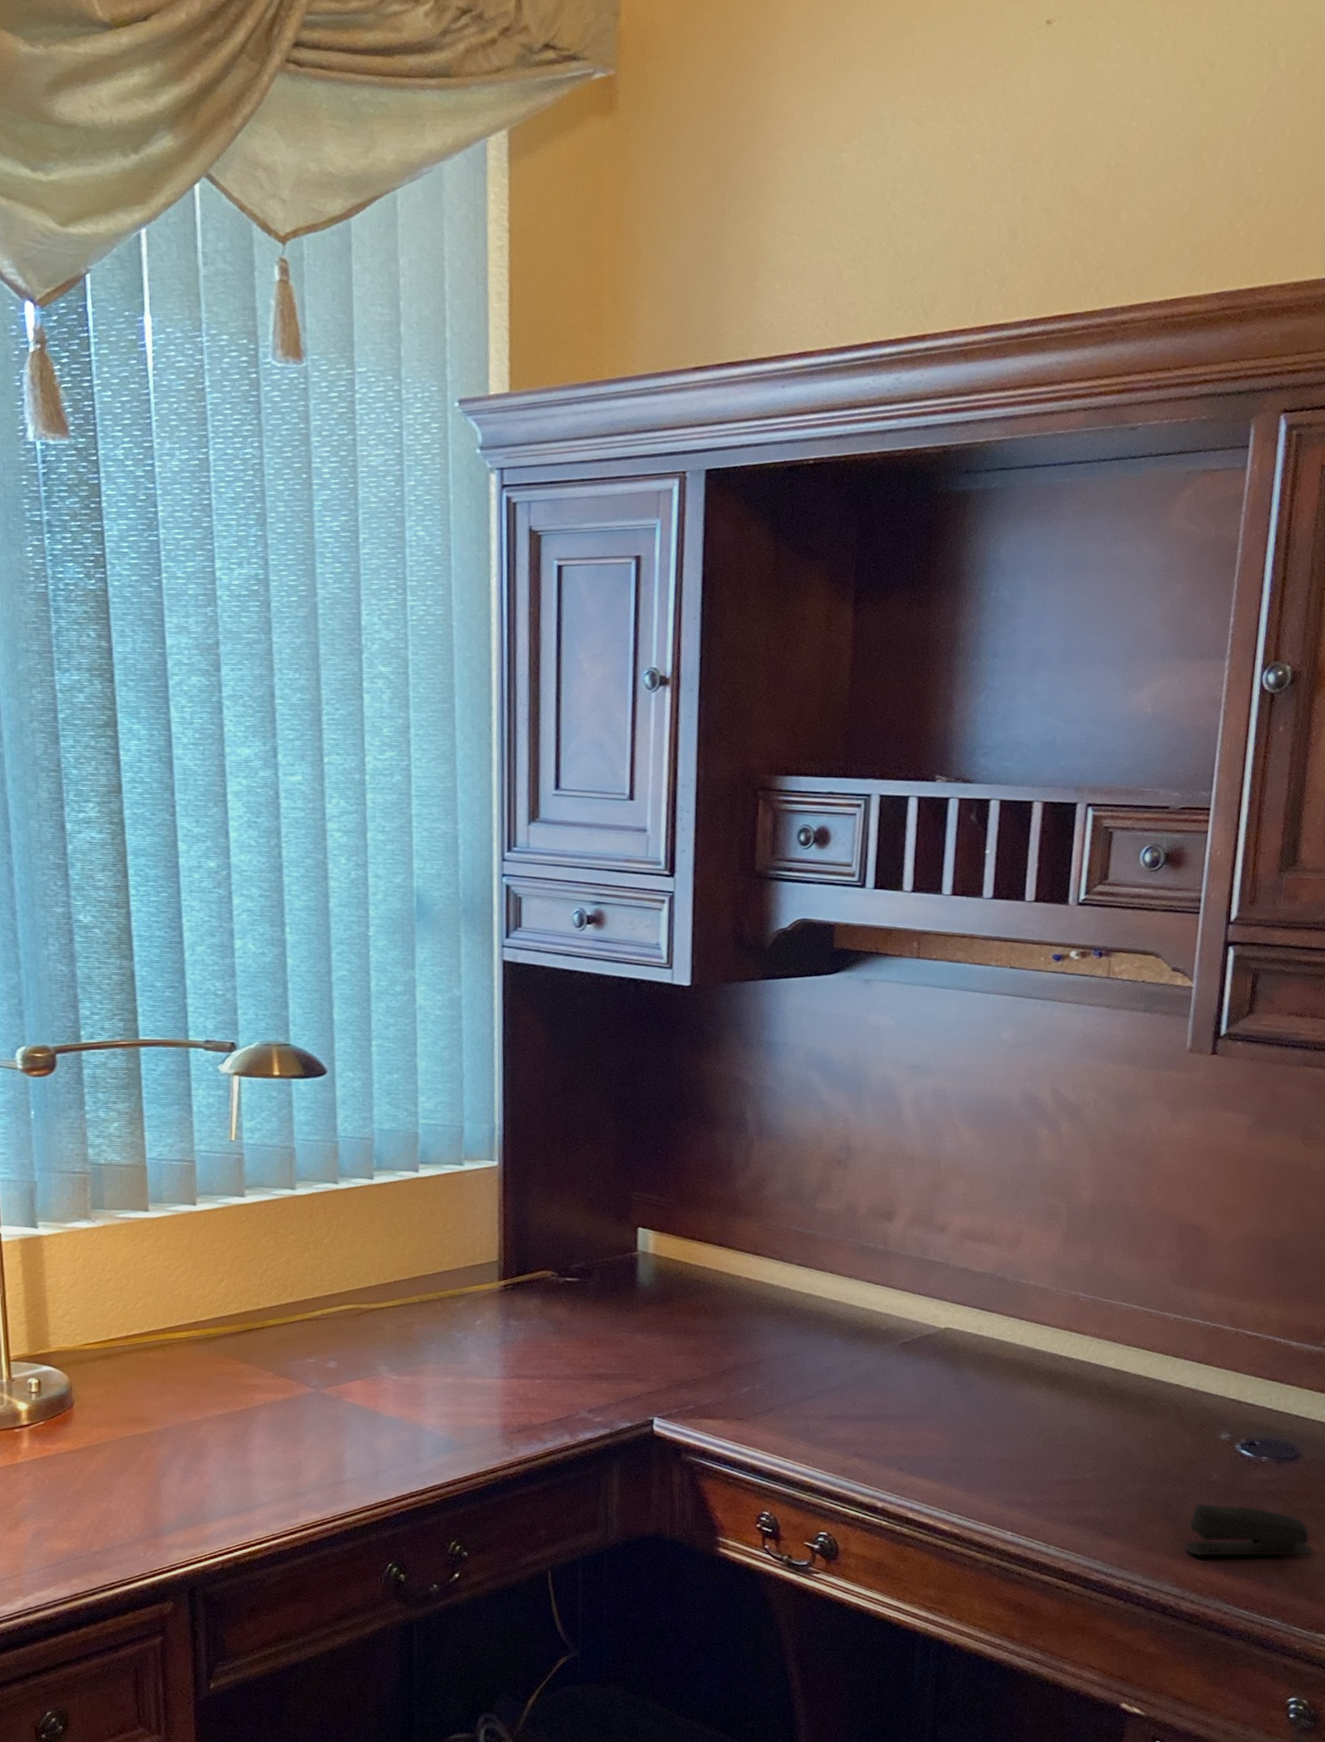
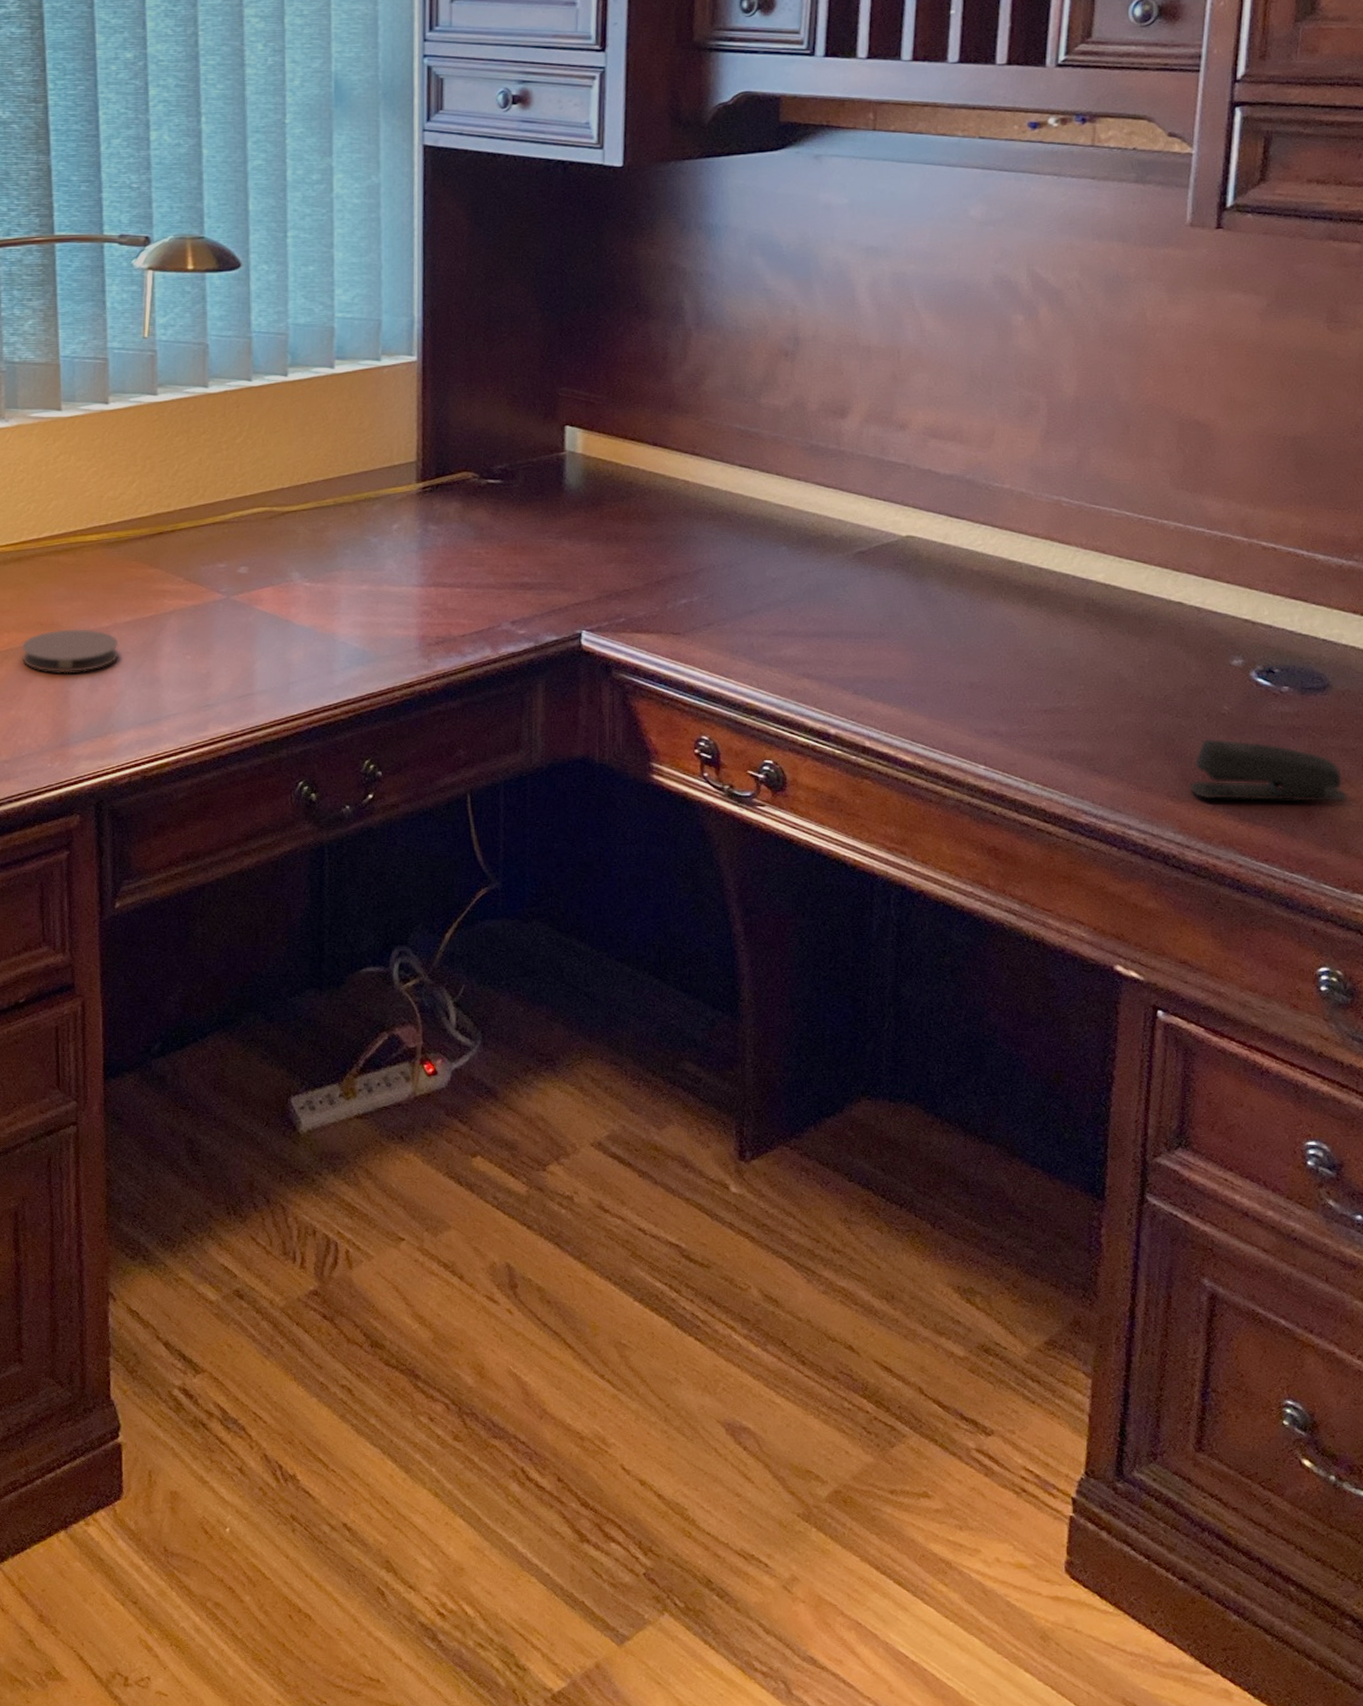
coaster: none [111,1423,210,1466] -> present [21,629,119,674]

